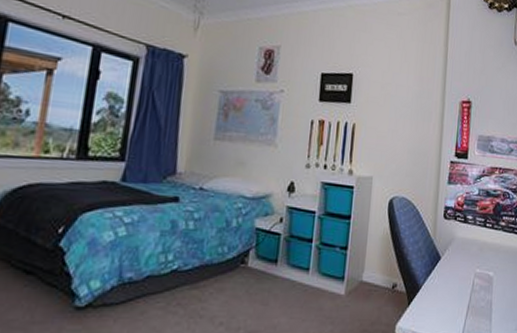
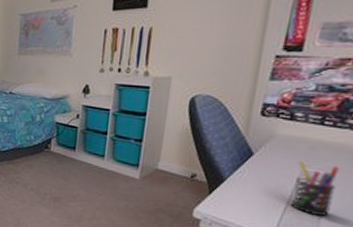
pen holder: none [470,263,499,317] -> present [290,162,340,216]

